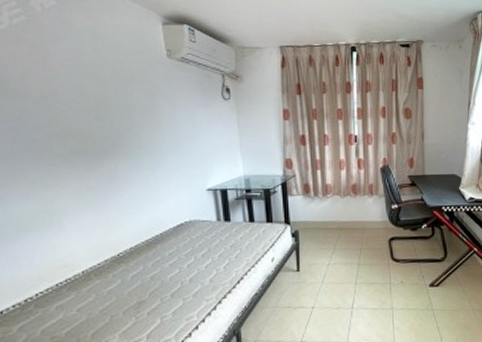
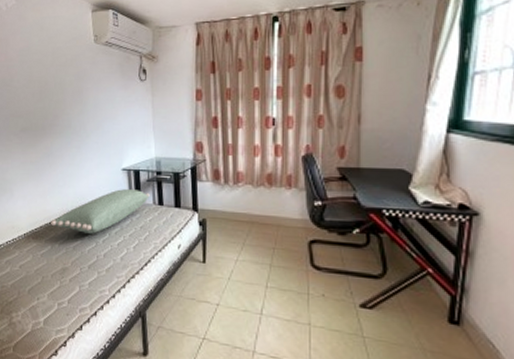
pillow: none [119,209,240,261] -> present [50,189,150,234]

